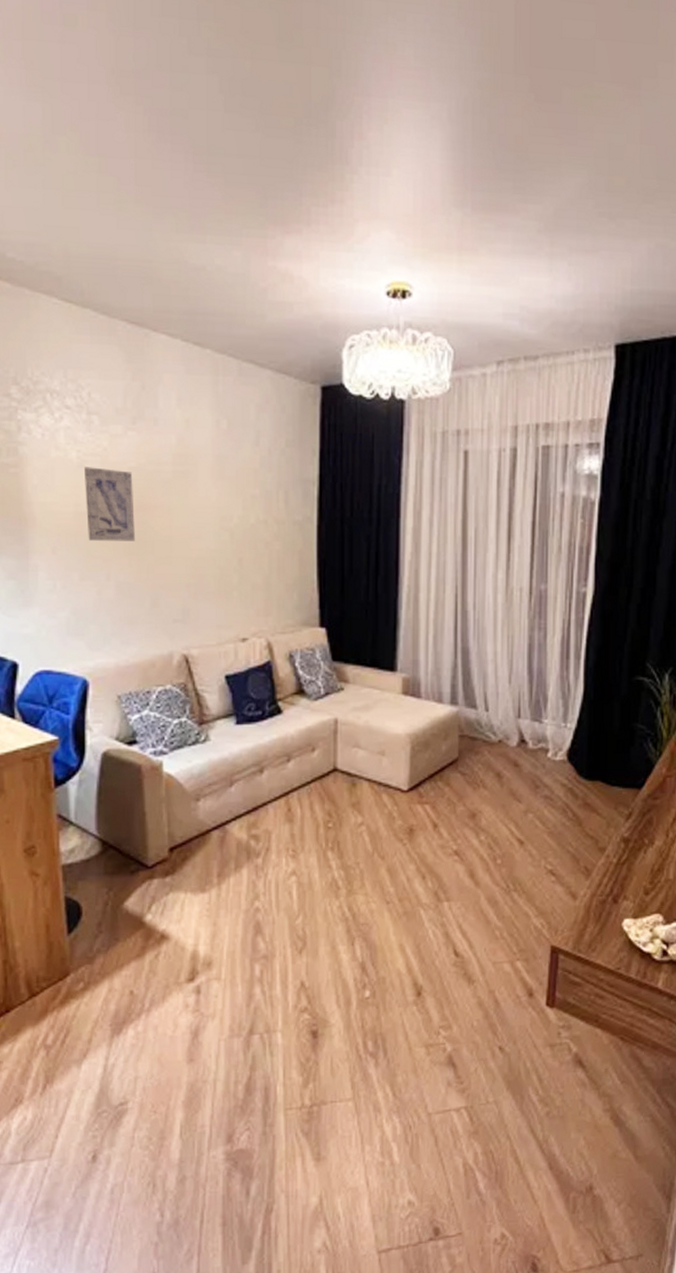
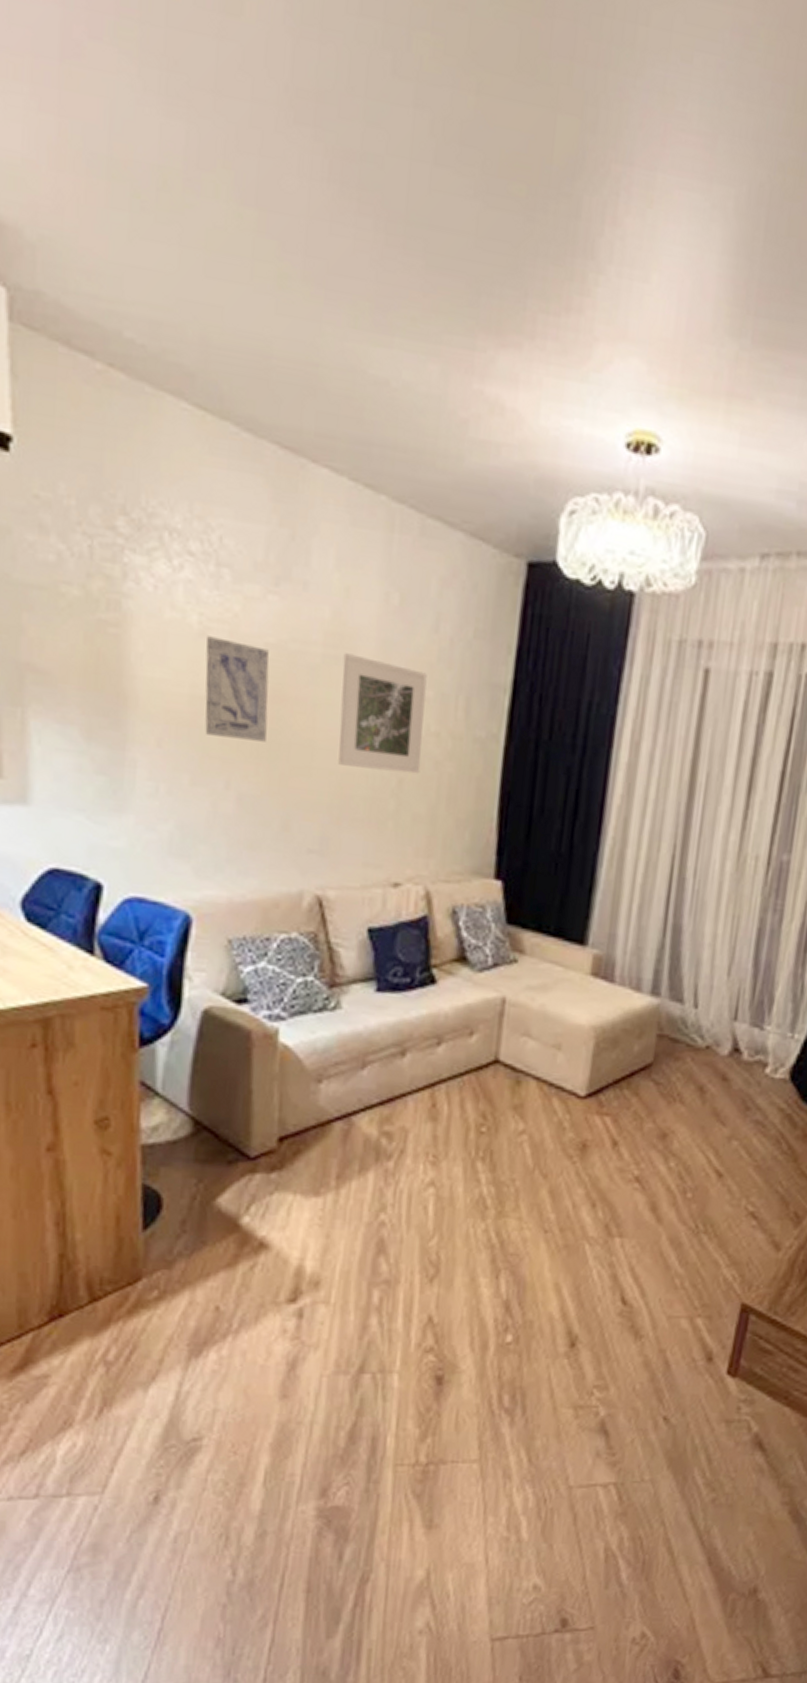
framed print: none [189,468,255,553] -> present [338,653,427,774]

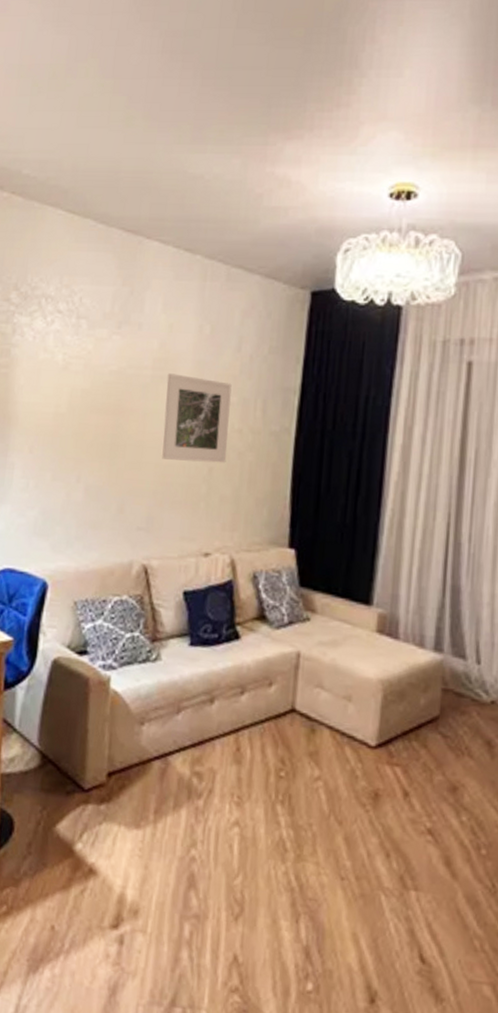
wall art: present [205,636,270,742] -> none [64,369,112,445]

